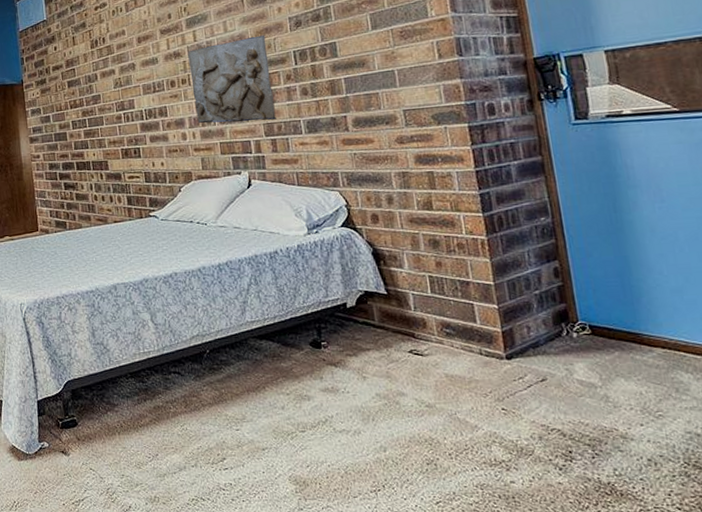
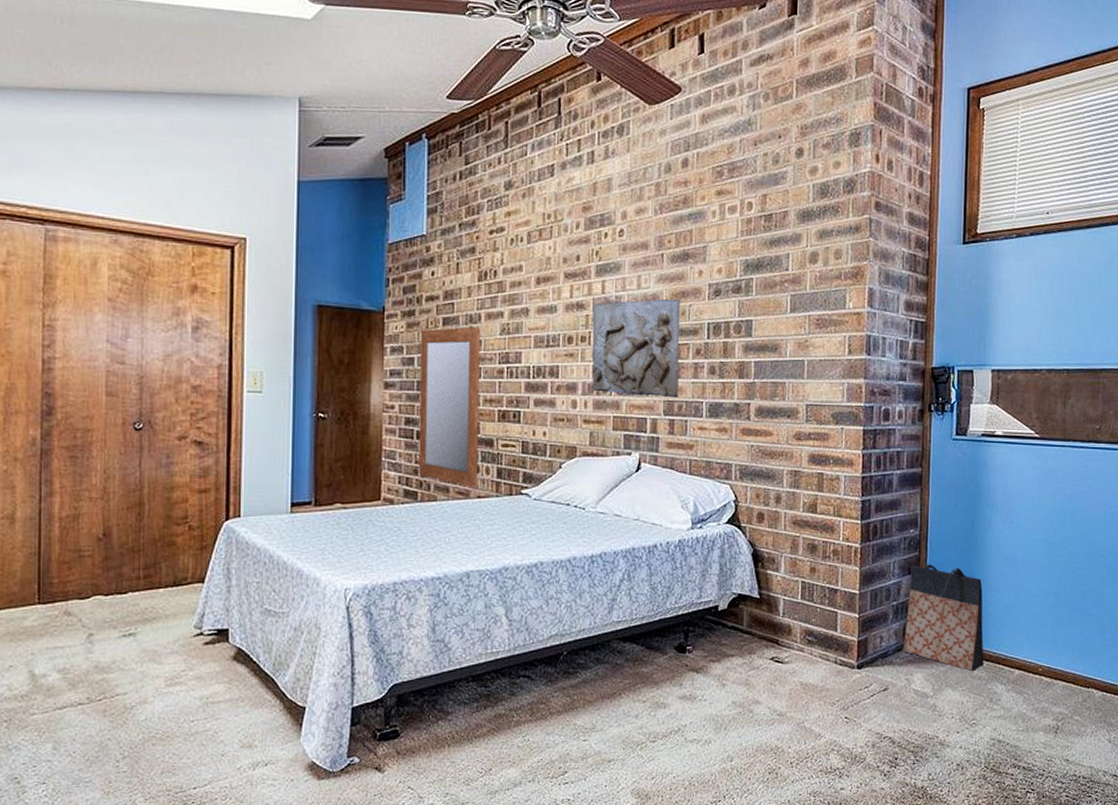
mirror: none [51,85,113,215] -> present [418,327,481,488]
bag: none [548,250,660,359] -> present [903,564,984,671]

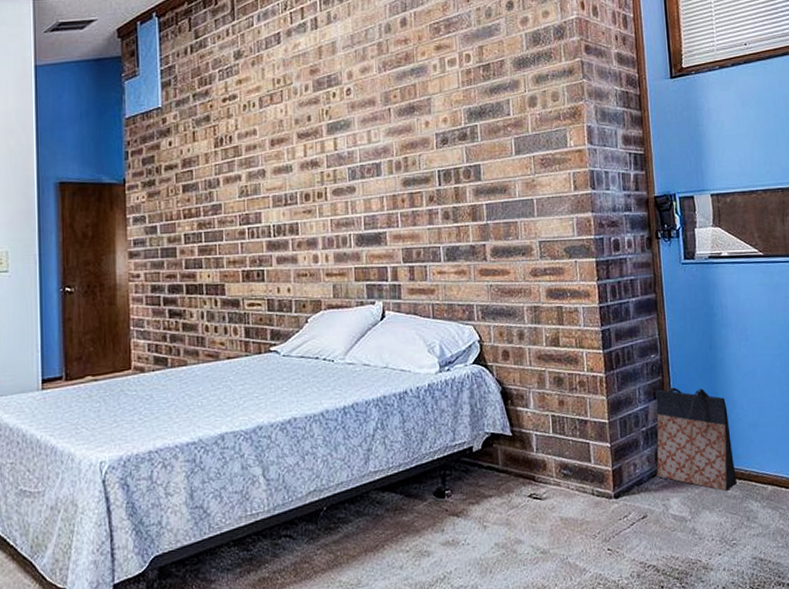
mirror: present [418,327,481,488] -> none [161,192,226,350]
relief sculpture: present [591,298,681,398] -> none [326,150,416,246]

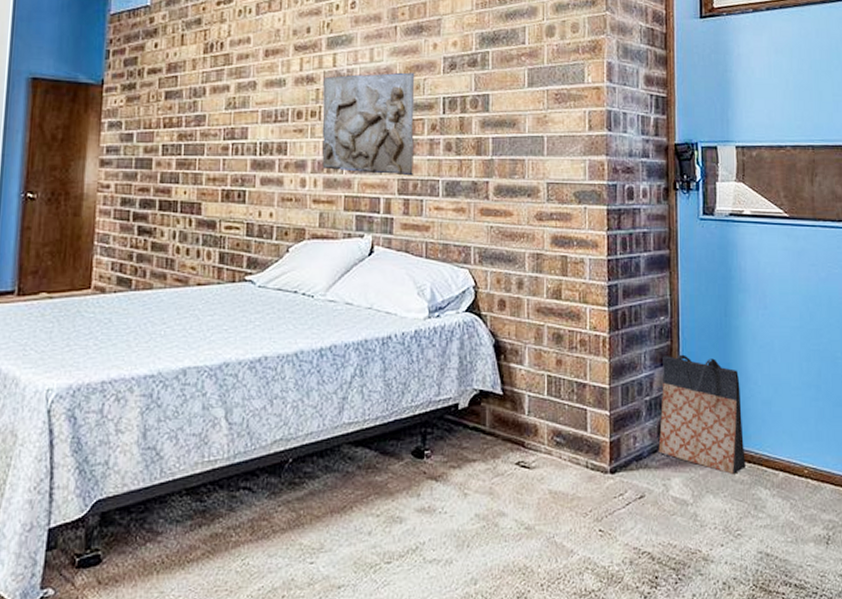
relief sculpture: none [326,150,416,246] -> present [322,72,415,176]

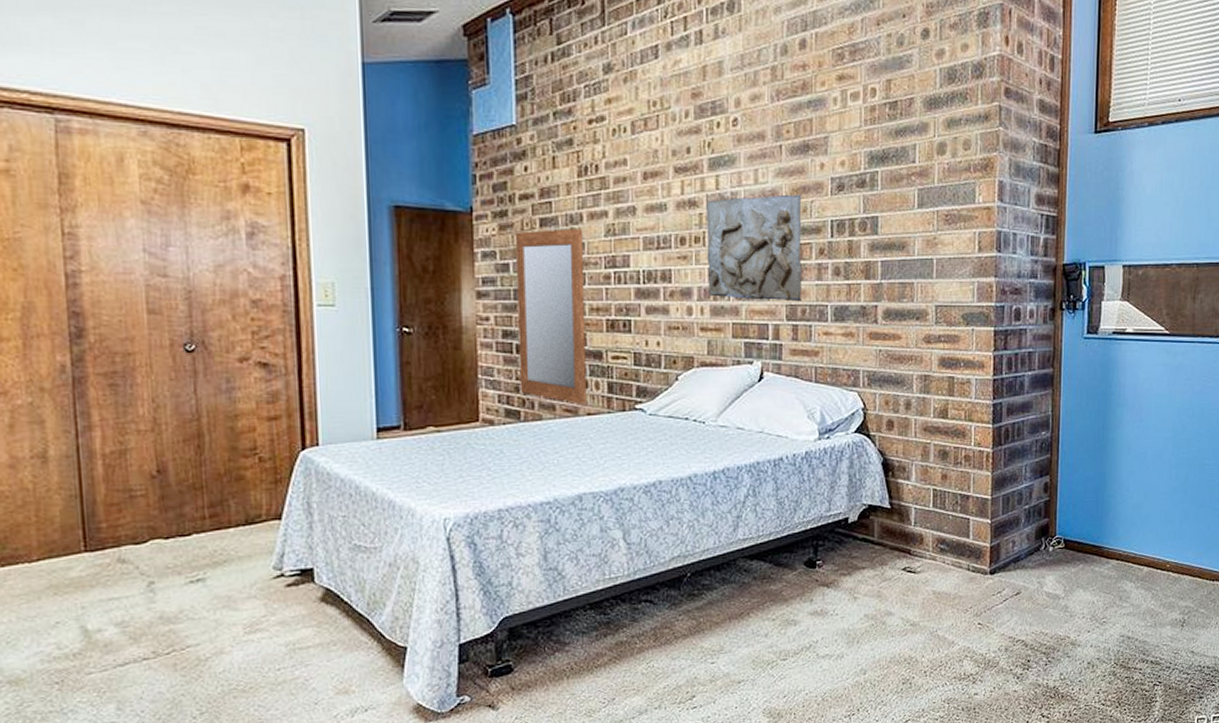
mirror: none [133,101,206,275] -> present [514,228,587,405]
bag: present [658,354,746,474] -> none [1035,466,1114,571]

